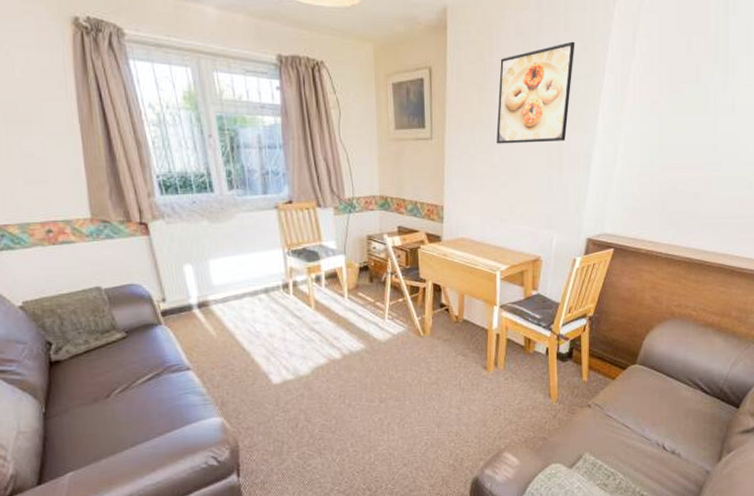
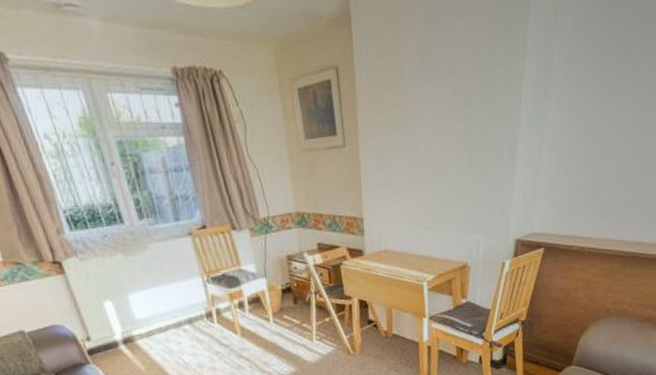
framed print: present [496,41,575,144] -> none [411,22,492,146]

